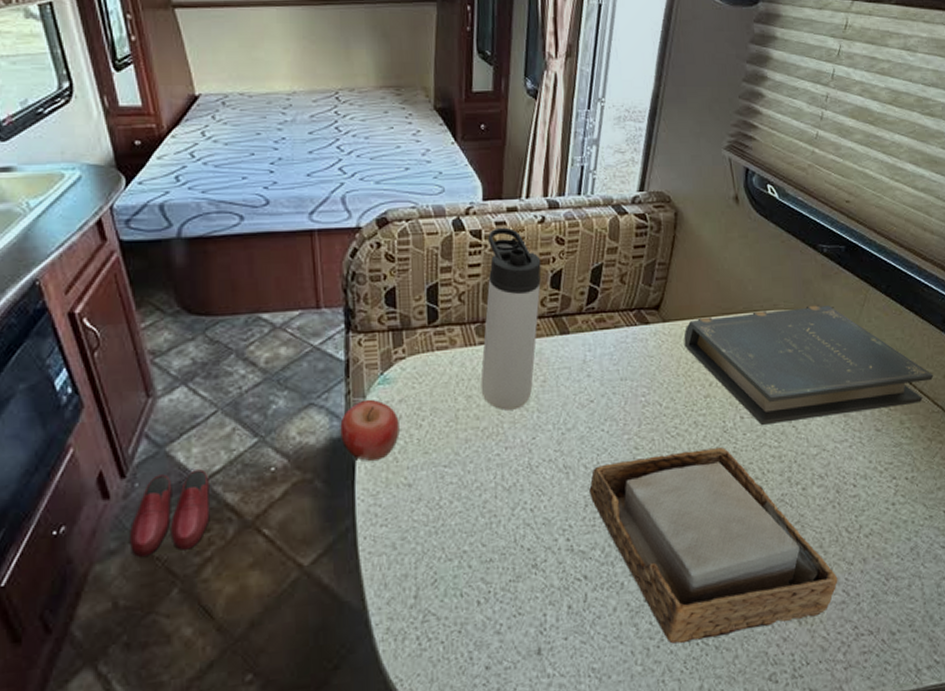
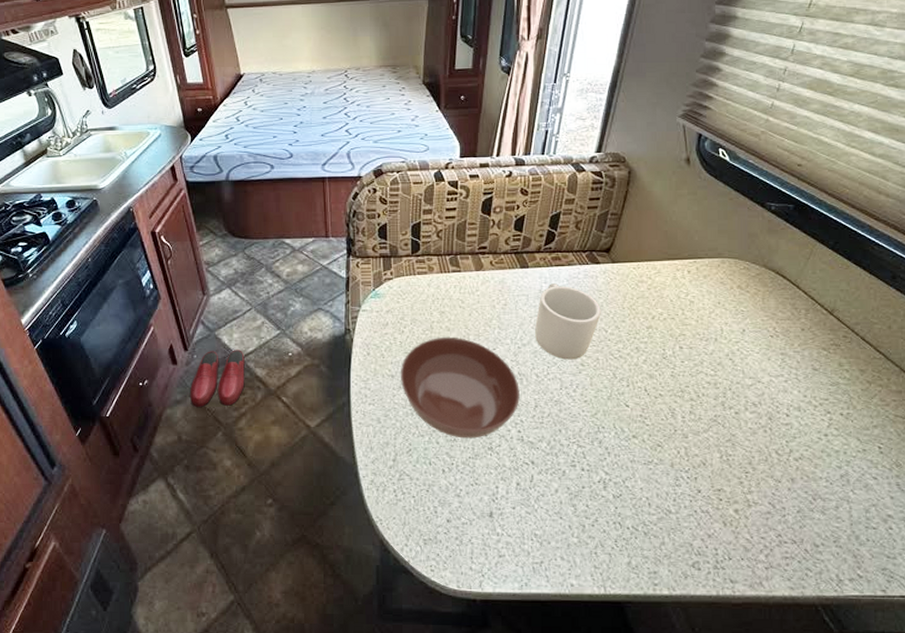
fruit: present [340,399,400,461] -> none [341,308,386,355]
bowl: none [419,427,567,558] -> present [400,338,520,439]
thermos bottle: present [480,227,541,411] -> none [452,179,507,325]
mug: none [580,351,654,444] -> present [535,283,601,360]
napkin holder: present [589,447,838,644] -> none [539,371,765,526]
book: present [684,305,934,425] -> none [631,256,878,355]

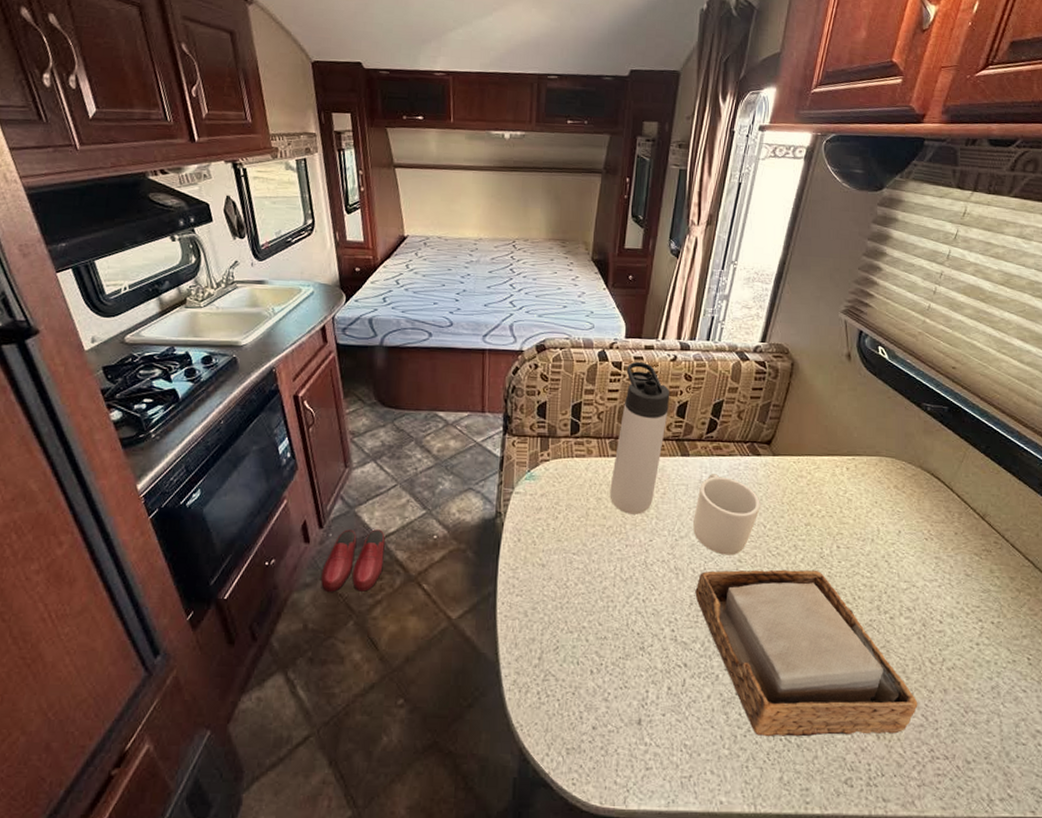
bowl: present [400,338,520,439] -> none [551,525,675,637]
thermos bottle: none [452,179,507,325] -> present [609,361,670,515]
napkin holder: none [539,371,765,526] -> present [695,569,918,737]

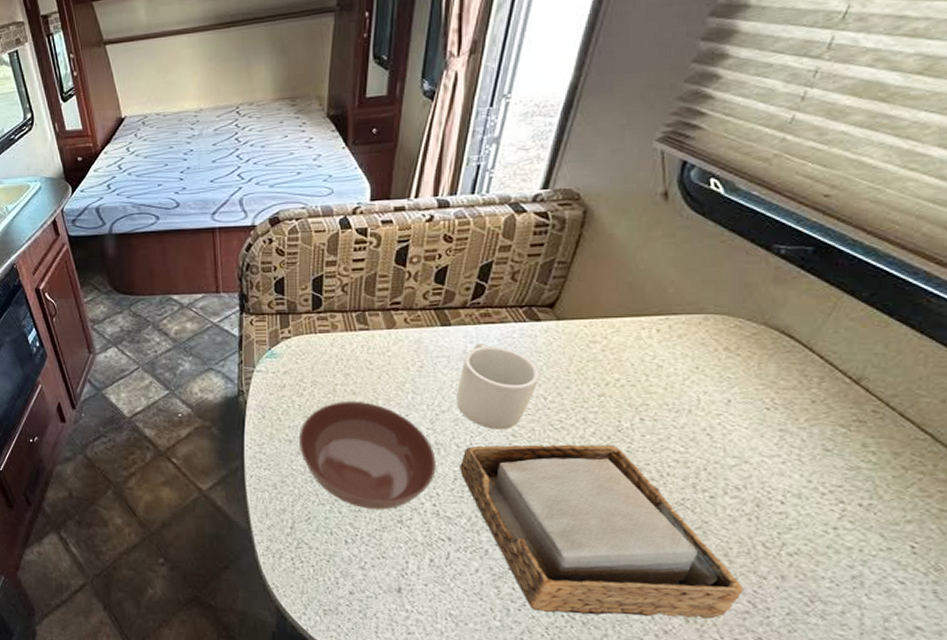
slippers: present [321,529,385,592] -> none [79,409,134,465]
bowl: none [551,525,675,637] -> present [298,401,436,510]
thermos bottle: present [609,361,670,515] -> none [359,225,426,389]

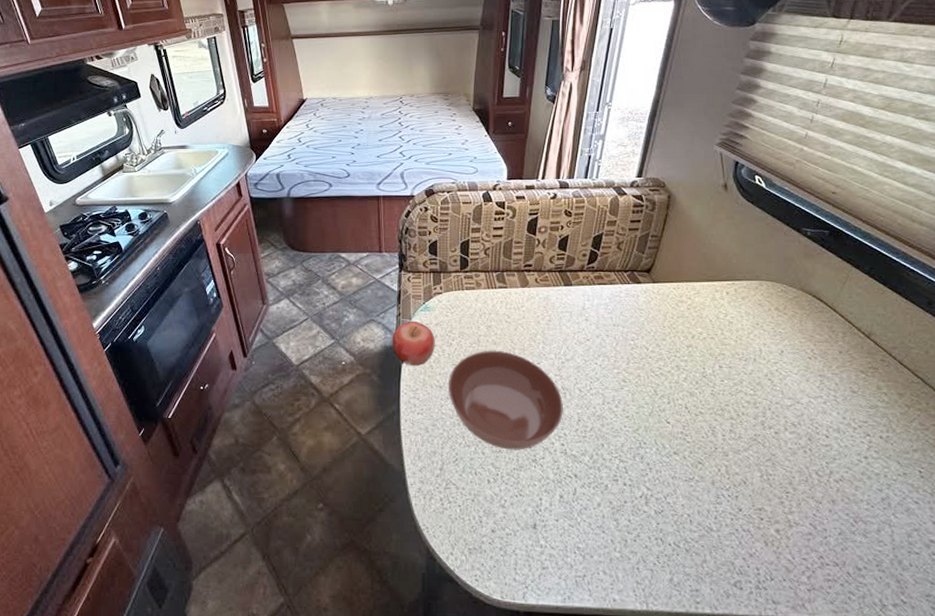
fruit: none [233,369,283,418] -> present [392,321,435,366]
mug: present [457,343,540,430] -> none [578,301,642,376]
napkin holder: present [460,444,743,619] -> none [582,388,806,542]

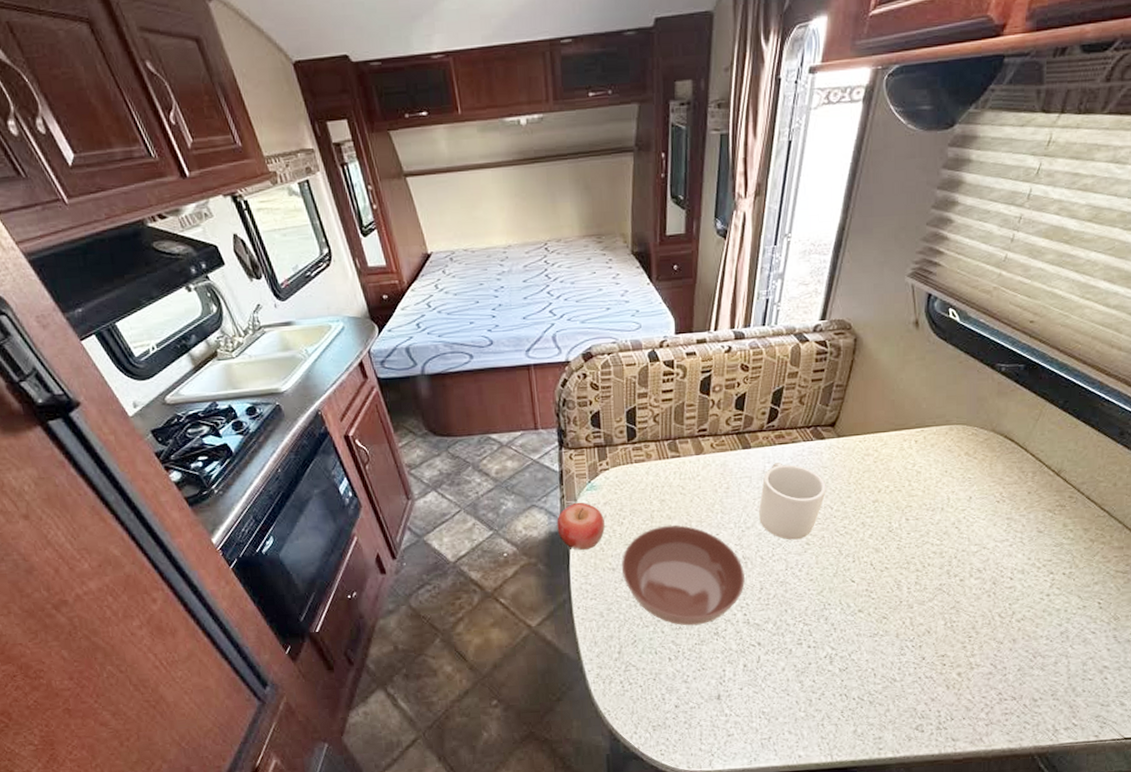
mug: none [578,301,642,376] -> present [759,462,826,540]

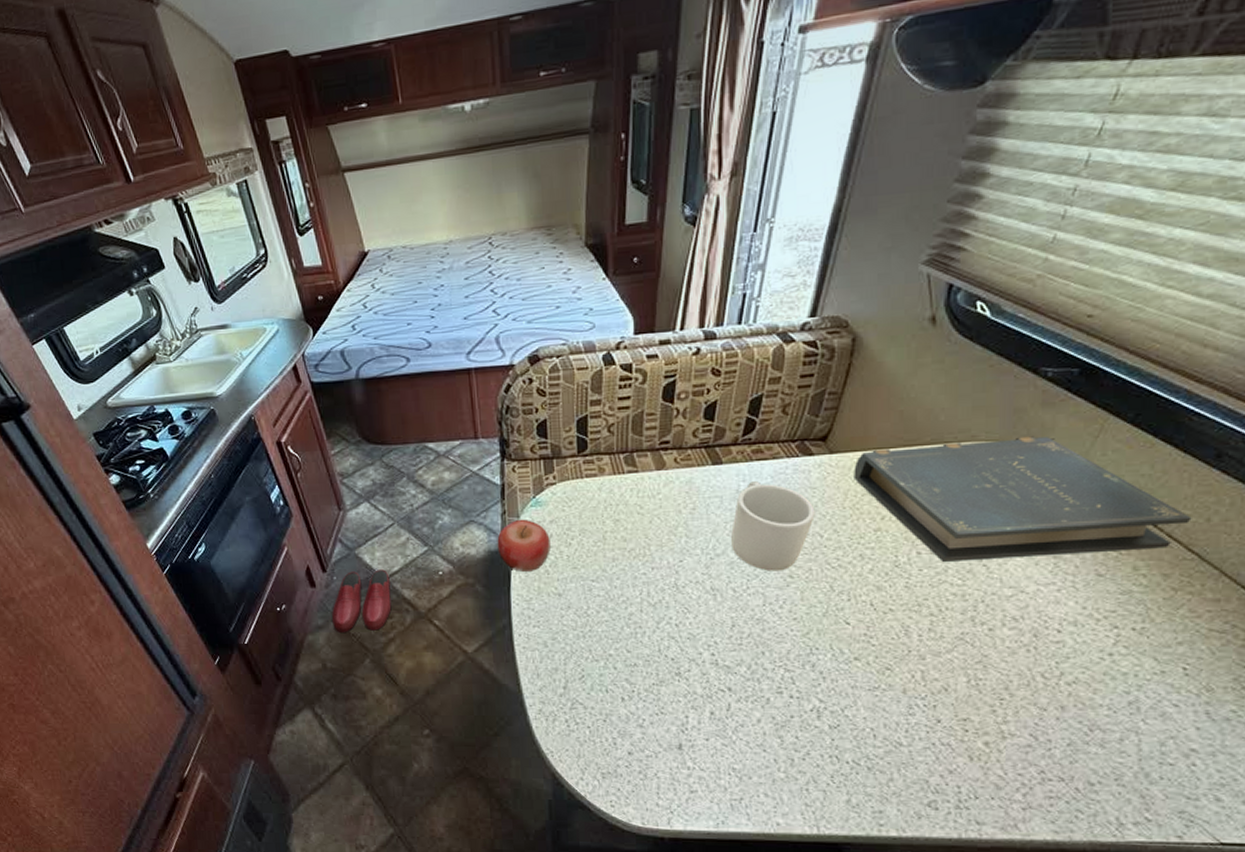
slippers: none [402,554,460,615] -> present [332,569,392,632]
bowl: present [621,525,745,626] -> none [568,549,713,663]
book: none [856,420,1104,526] -> present [854,436,1192,562]

